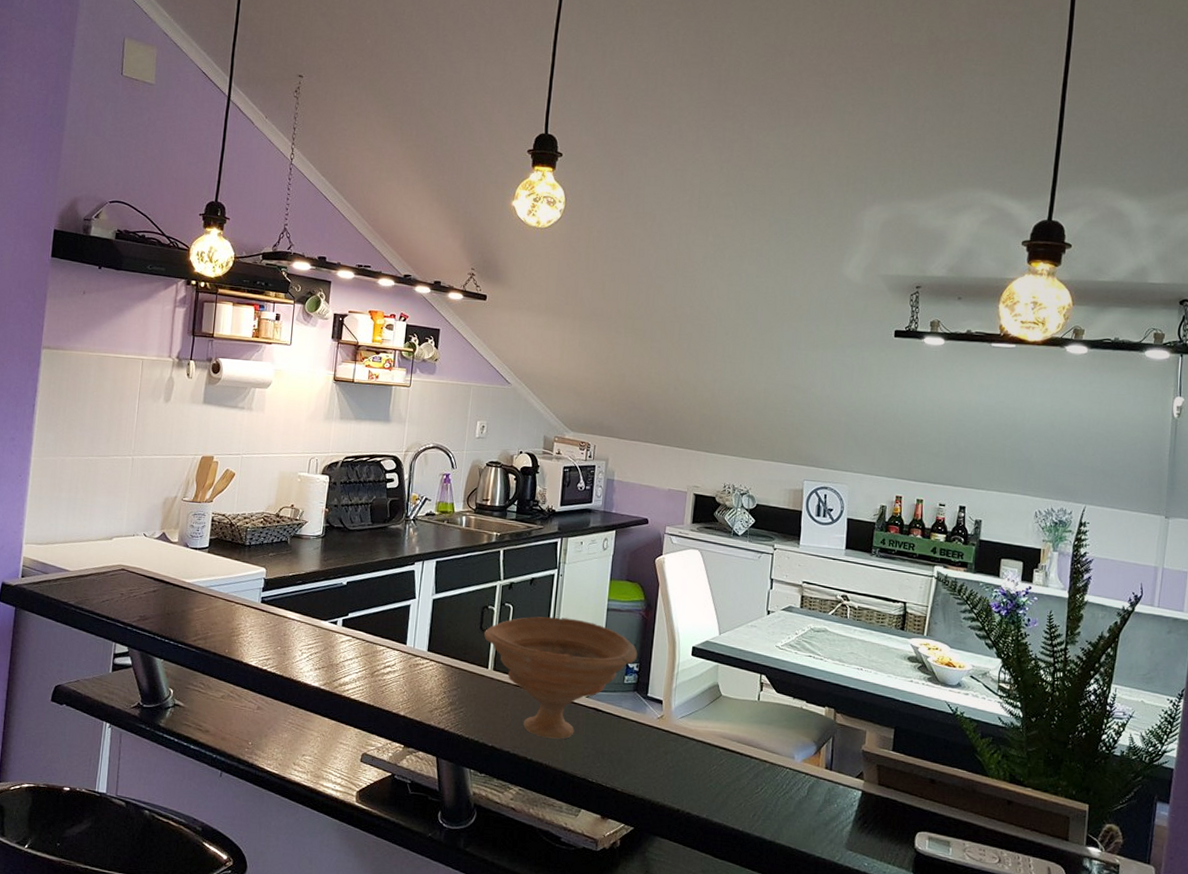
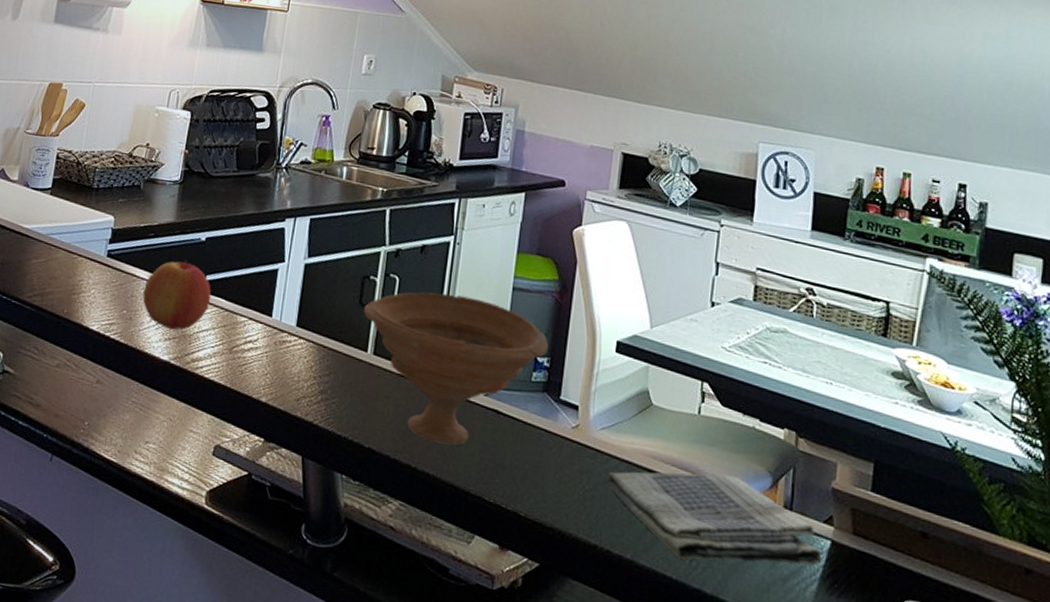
apple: none [294,602,353,661] -> present [142,260,211,330]
dish towel: none [686,746,855,815] -> present [606,471,822,566]

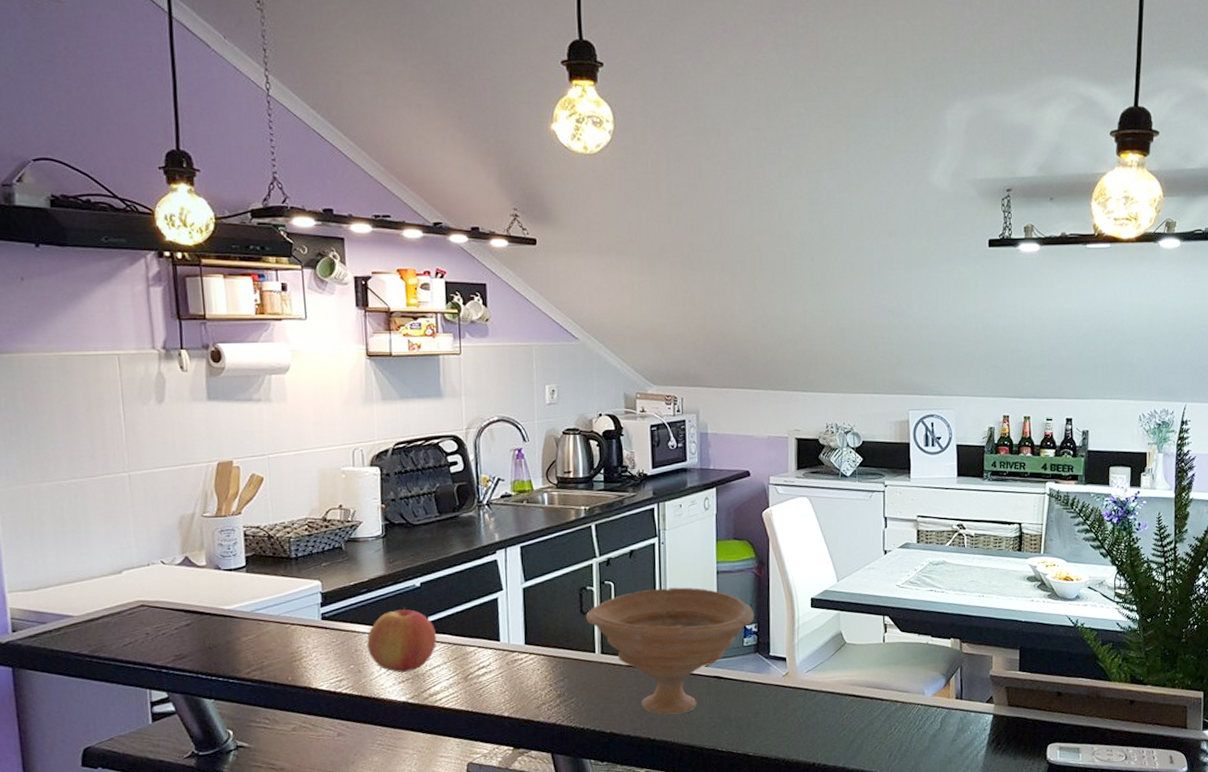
dish towel: present [606,471,822,566] -> none [816,684,988,757]

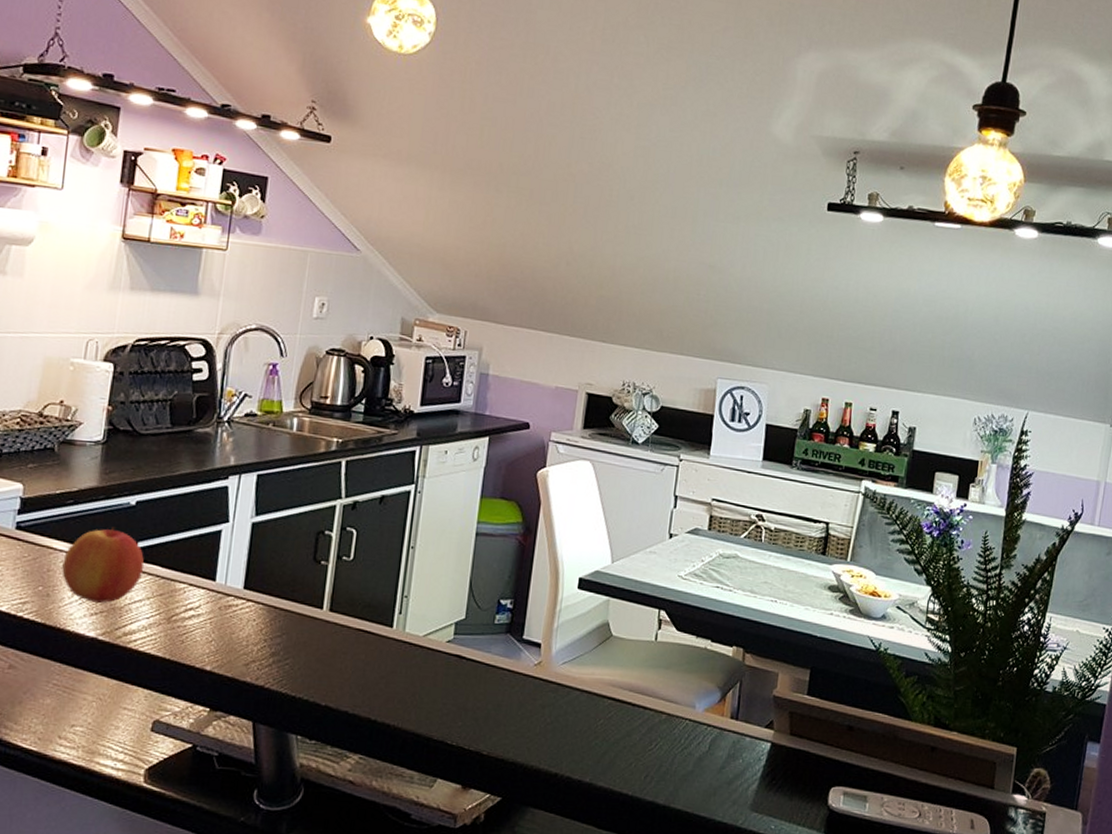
bowl: present [586,587,755,715] -> none [318,543,512,694]

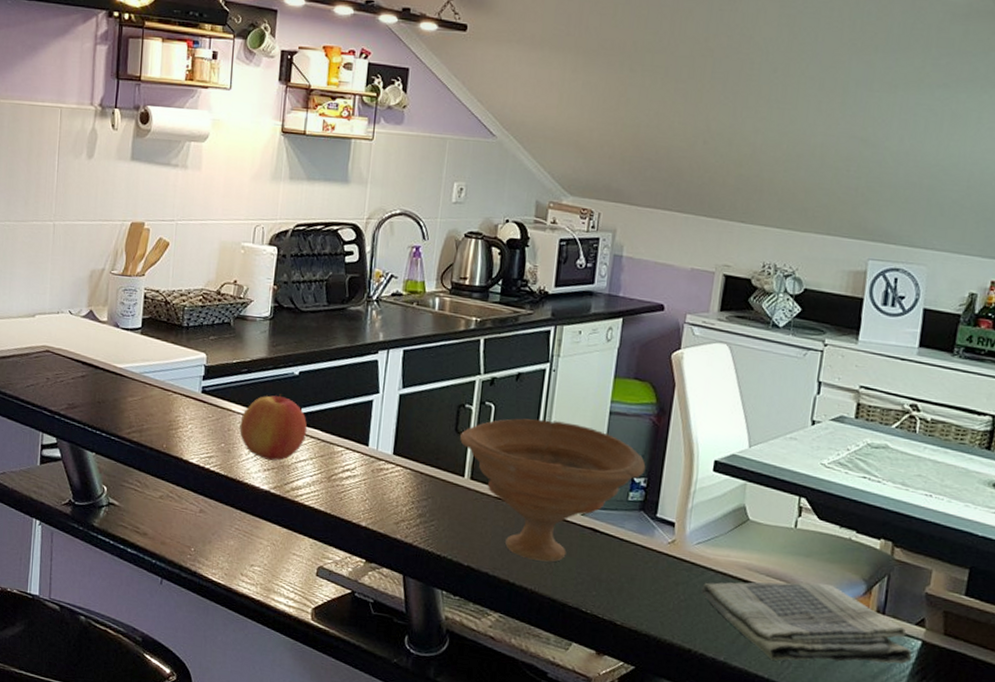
bowl: none [318,543,512,694] -> present [460,418,646,562]
dish towel: none [567,694,763,776] -> present [701,582,912,664]

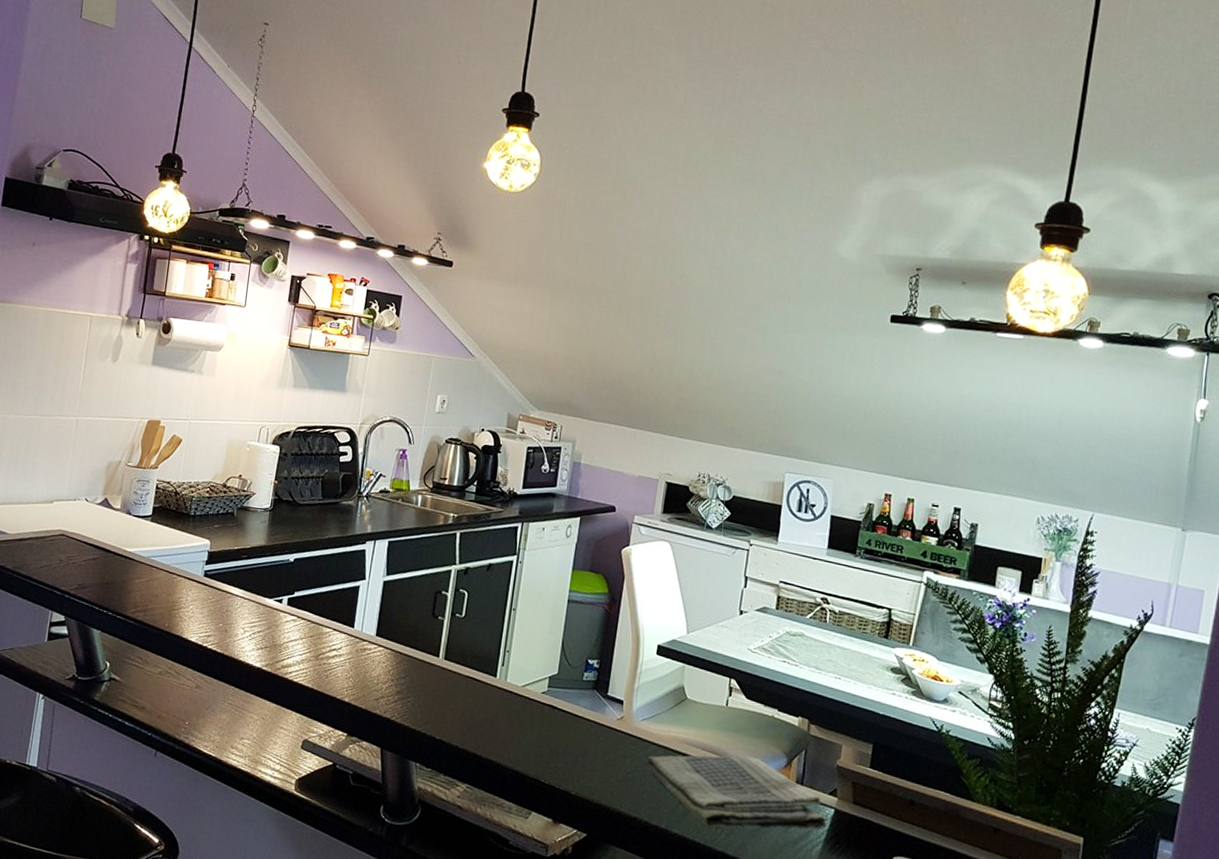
apple: present [239,394,307,461] -> none [237,578,299,640]
bowl: present [460,418,646,562] -> none [436,604,599,737]

